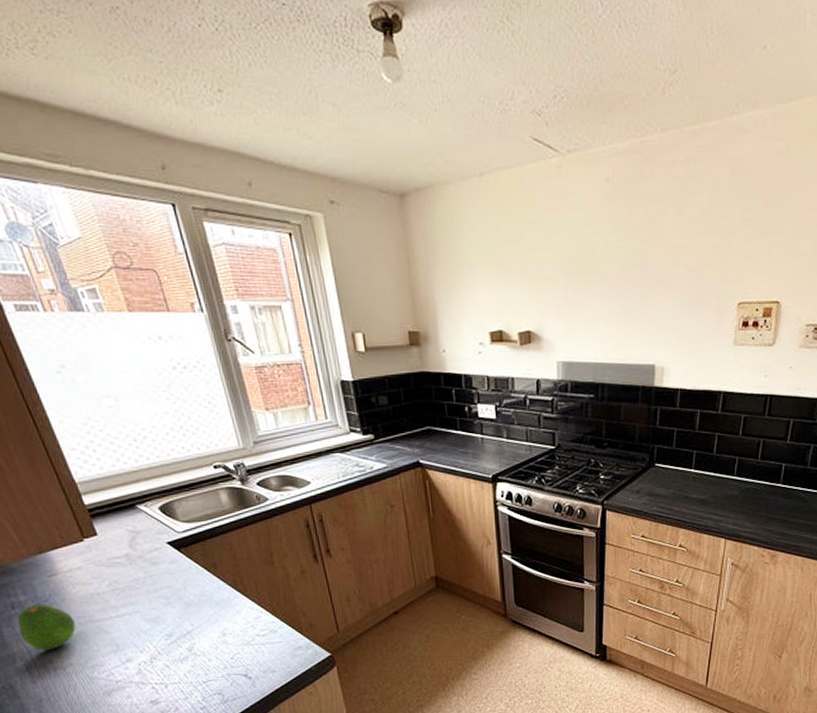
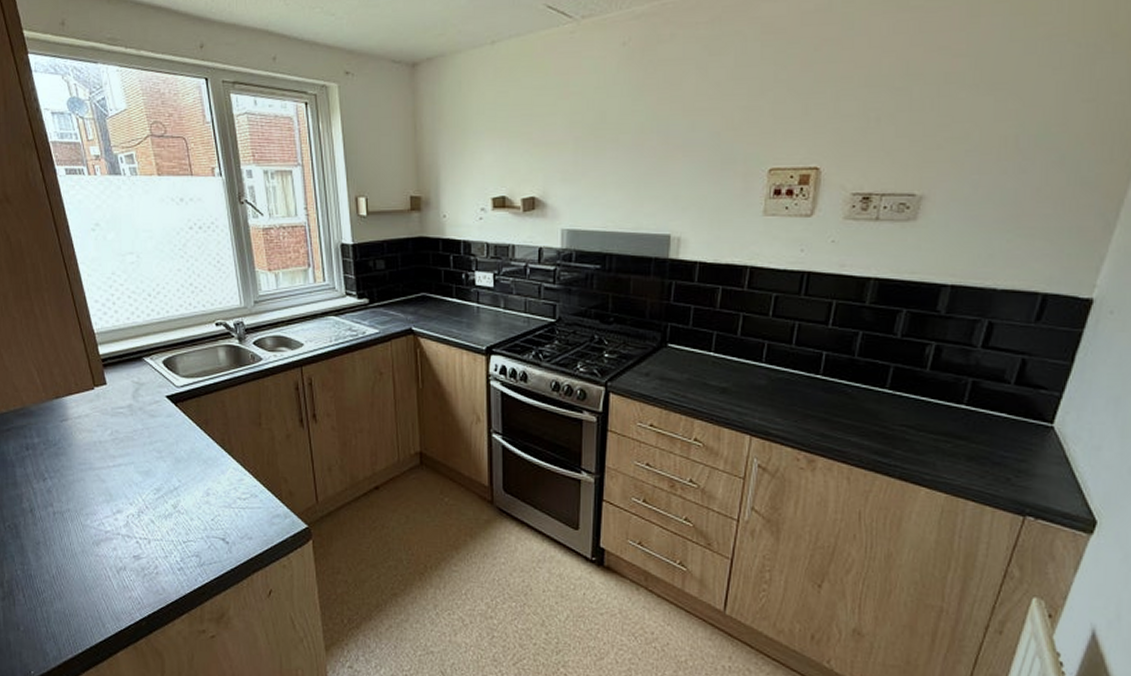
fruit: present [17,602,76,650] -> none [30,446,77,493]

